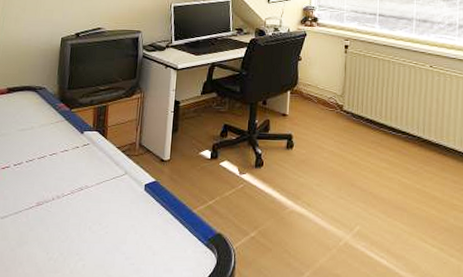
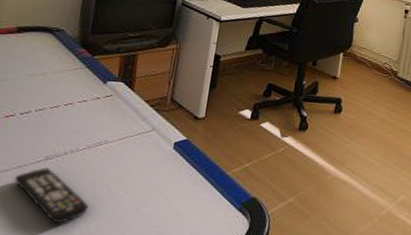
remote control: none [13,213,76,264] -> present [15,167,89,224]

